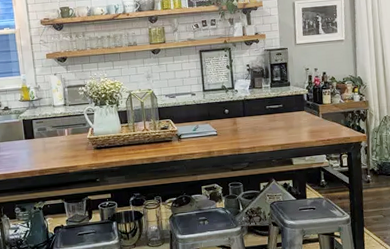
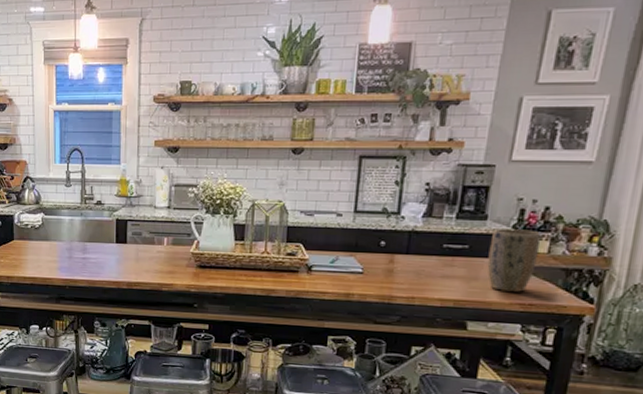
plant pot: none [295,89,326,134] -> present [487,229,540,292]

